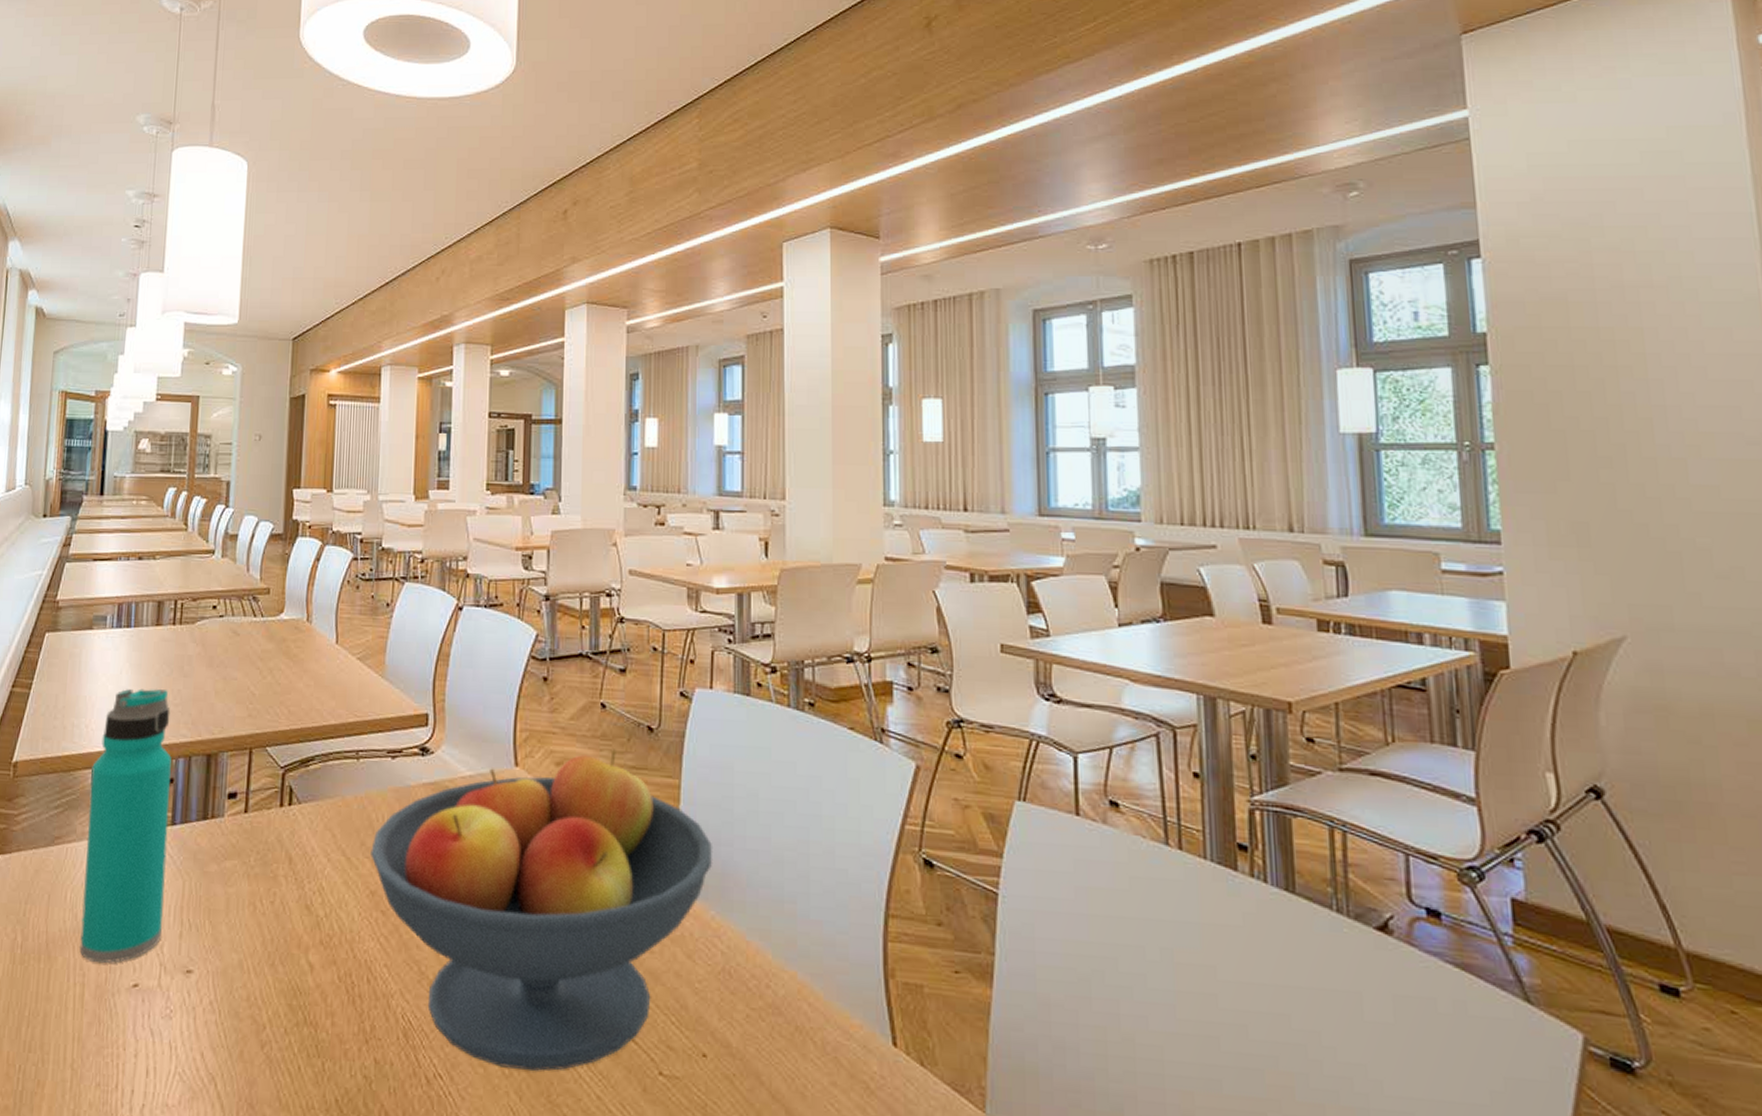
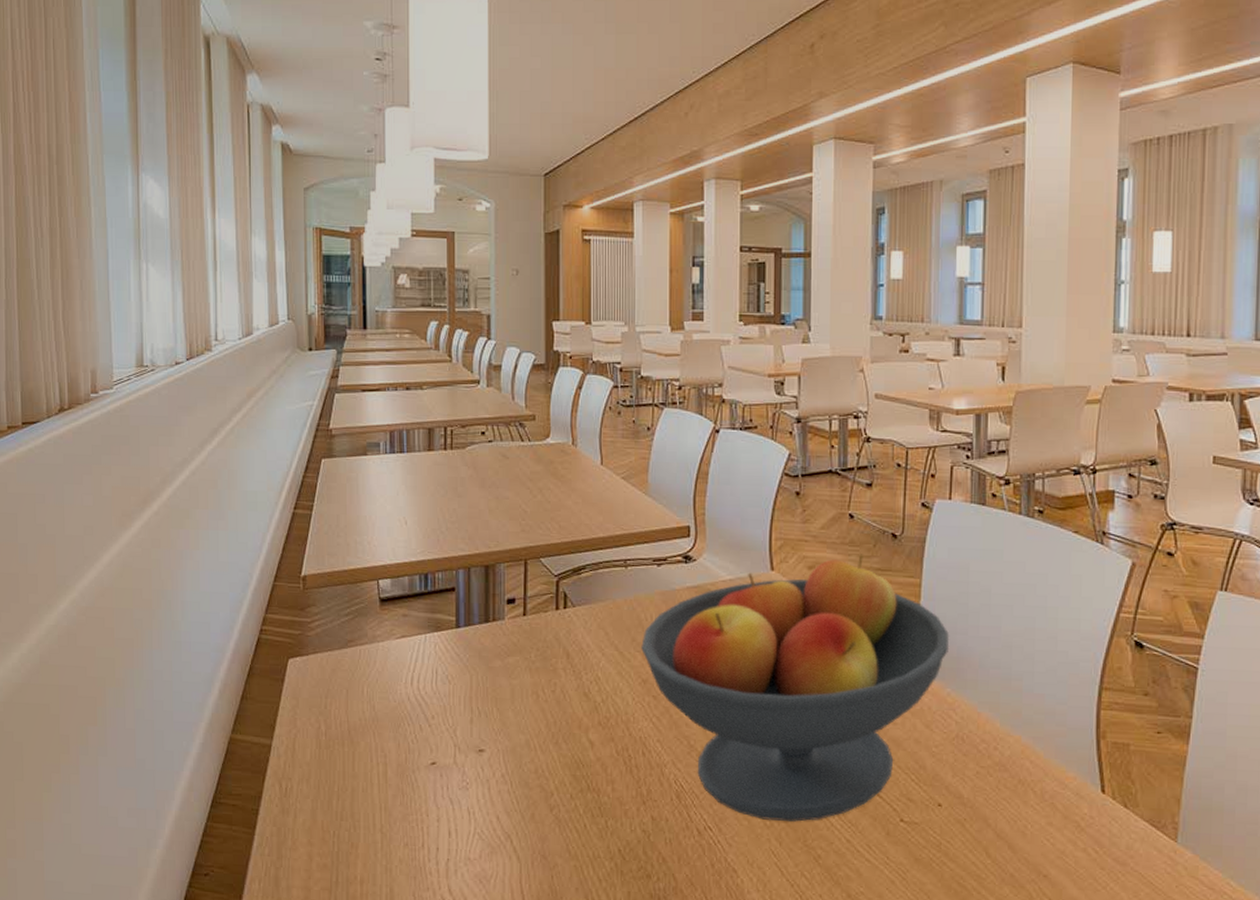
water bottle: present [79,688,171,964] -> none [377,508,455,746]

